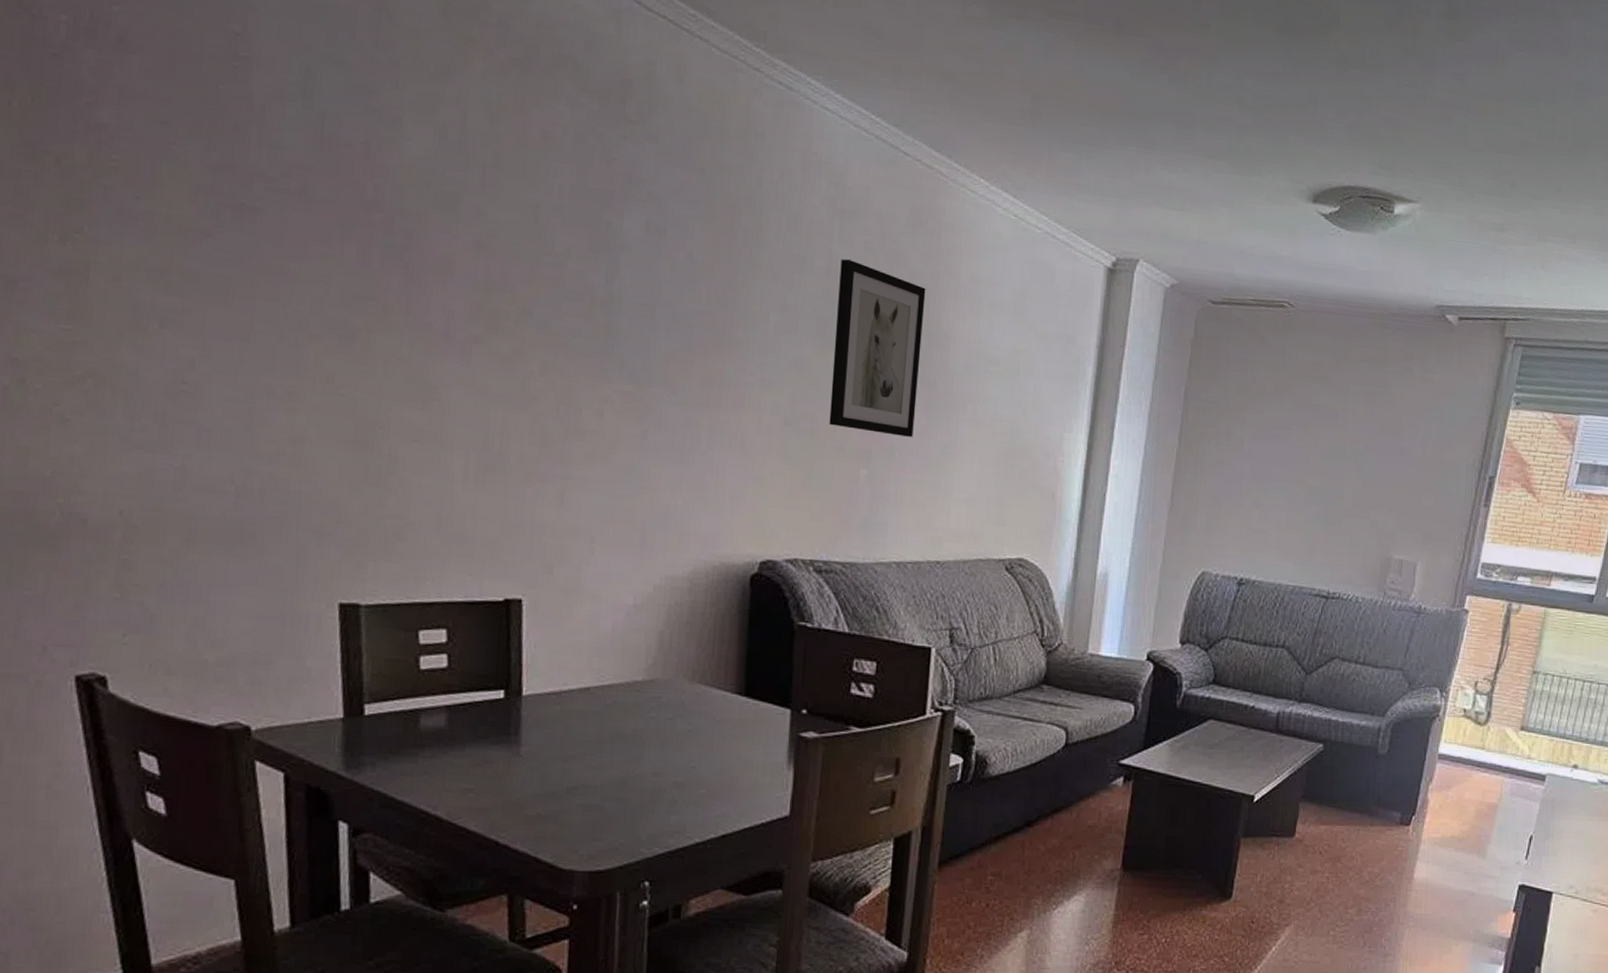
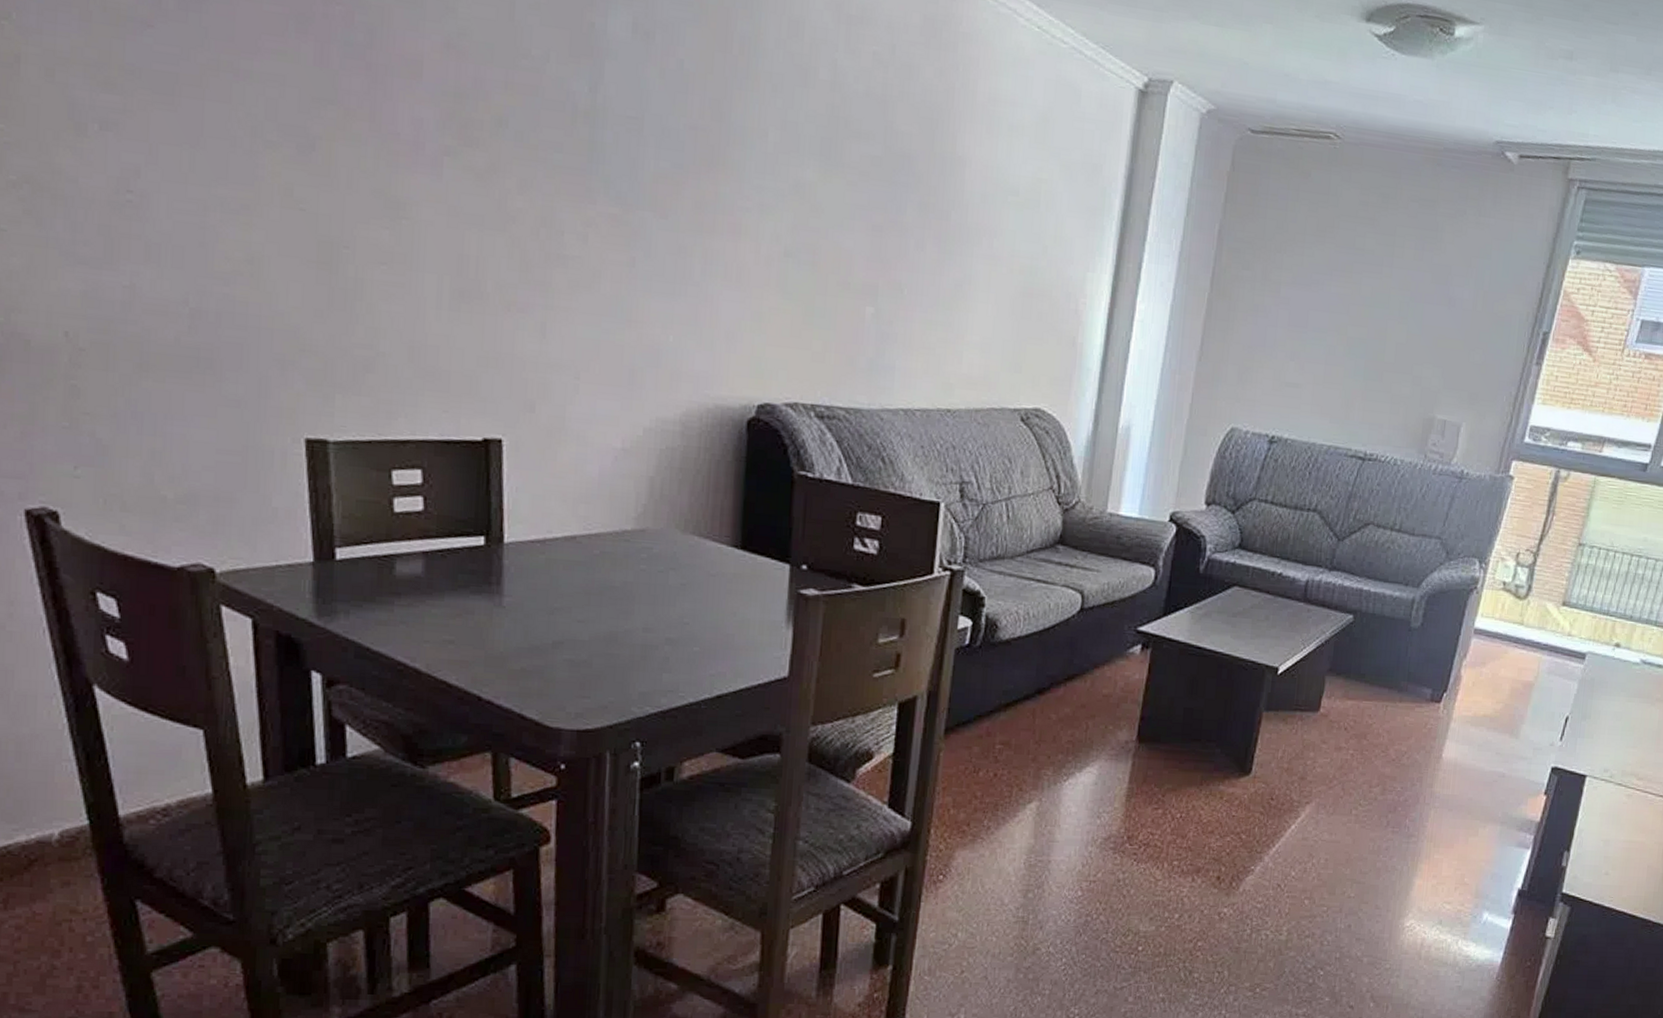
wall art: present [829,259,926,437] -> none [833,71,940,273]

